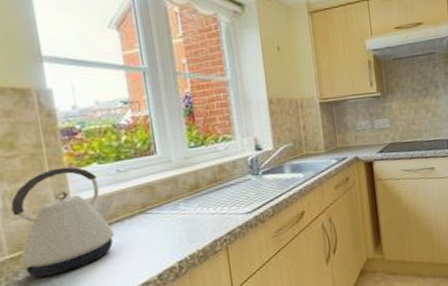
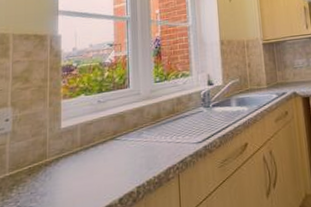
kettle: present [10,167,115,278] -> none [9,97,93,195]

